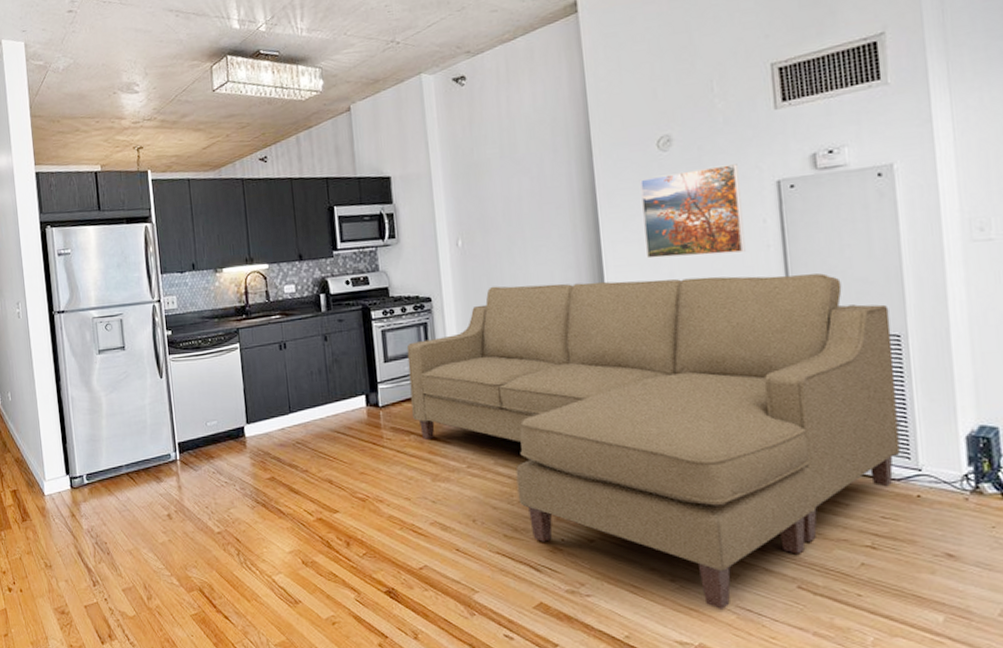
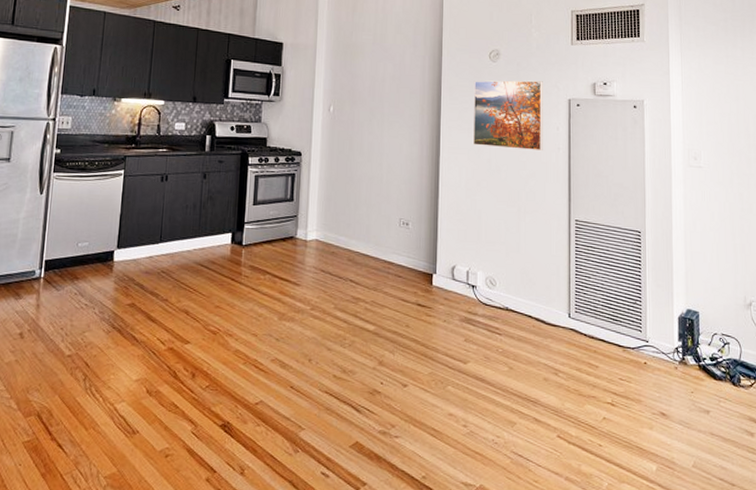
sofa: present [406,273,901,609] -> none [271,150,636,454]

